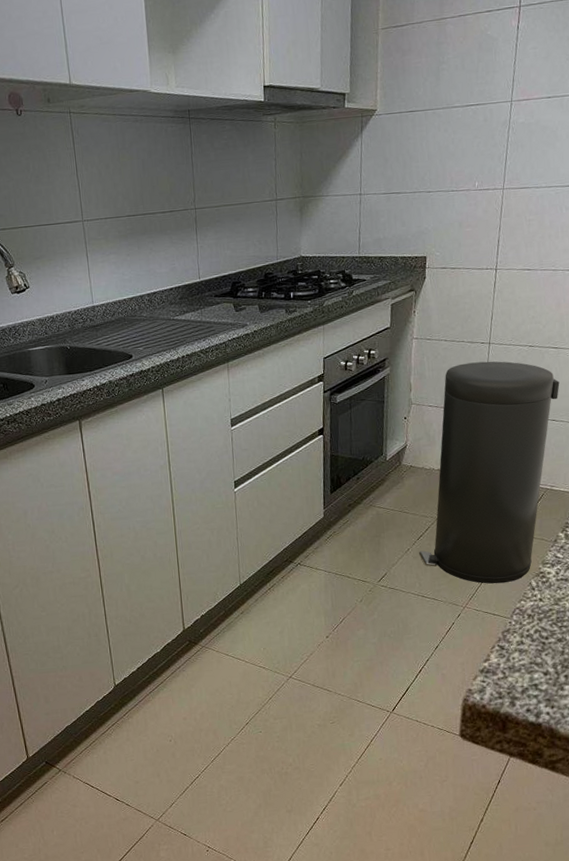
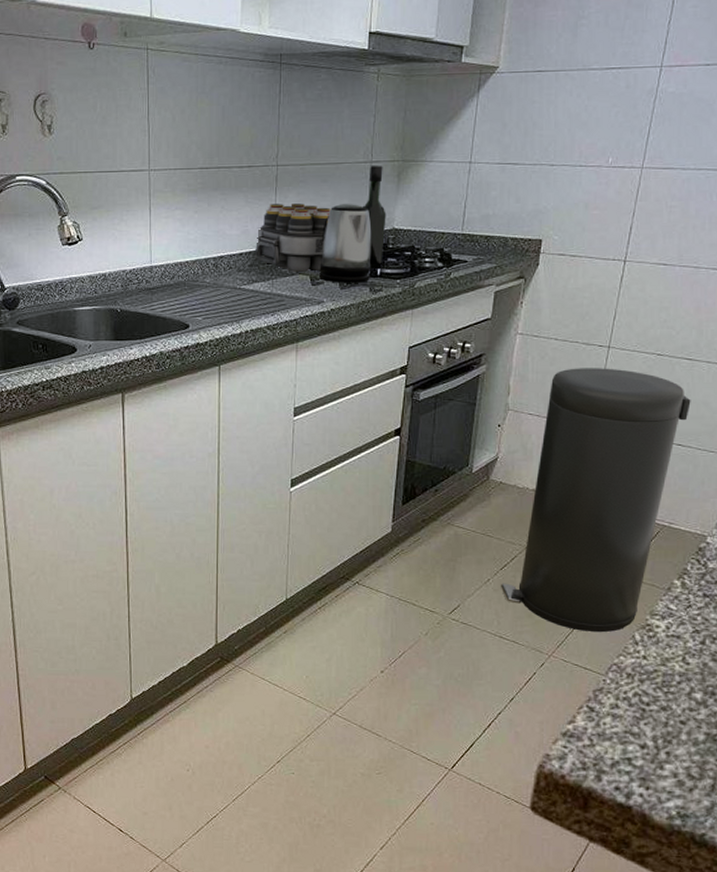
spice rack: none [183,240,246,301] -> present [254,203,330,272]
kettle: none [240,237,285,308] -> present [319,204,372,284]
bottle: none [273,202,294,293] -> present [363,166,386,269]

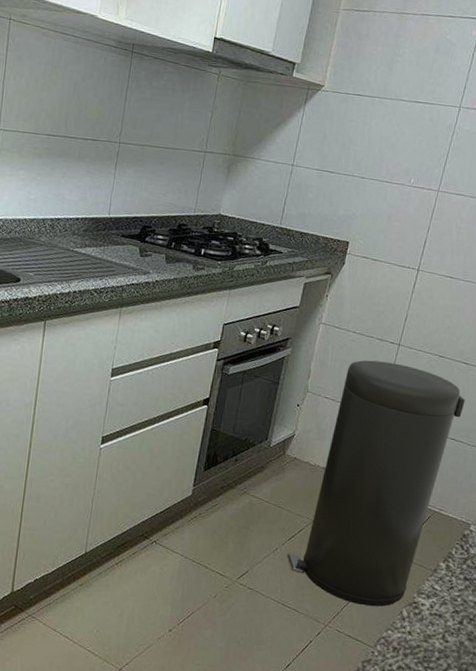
spice rack: present [254,203,330,272] -> none [89,177,164,245]
kettle: present [319,204,372,284] -> none [148,186,200,260]
bottle: present [363,166,386,269] -> none [194,155,216,249]

